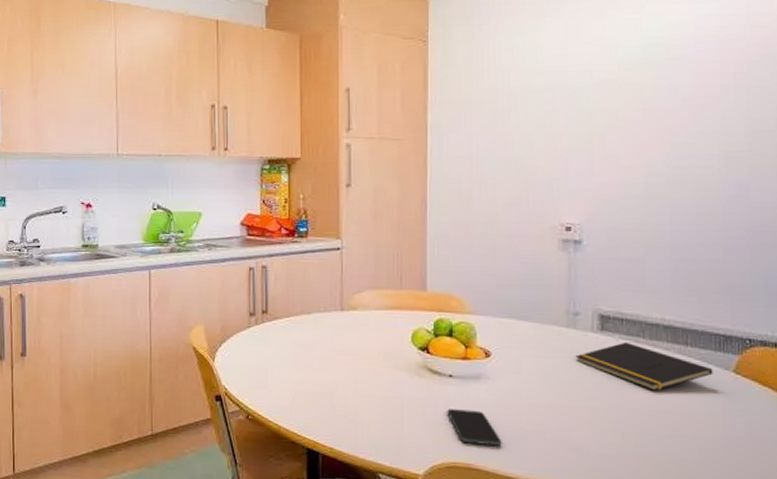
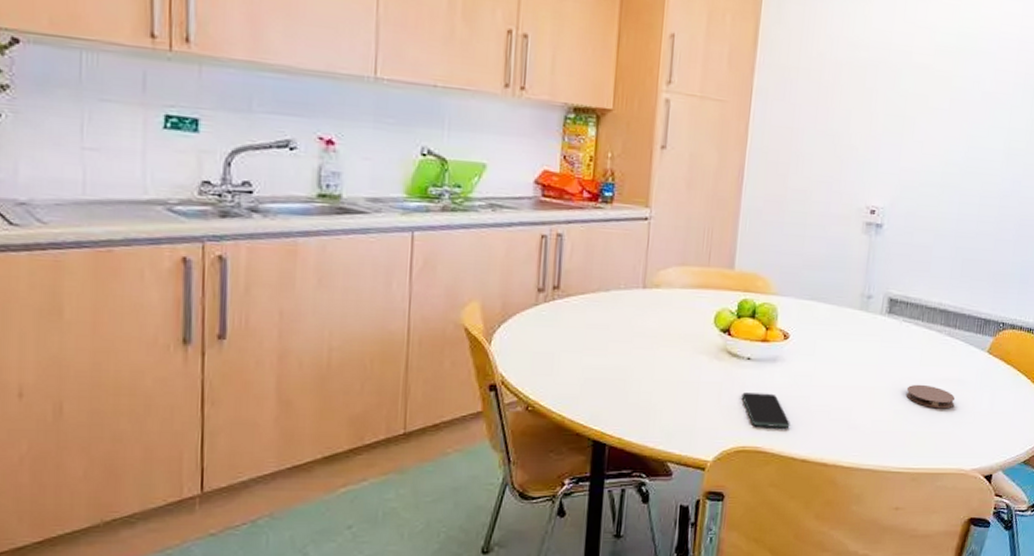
notepad: present [575,341,713,391] -> none [864,324,973,371]
coaster: none [634,405,697,434] -> present [906,384,955,409]

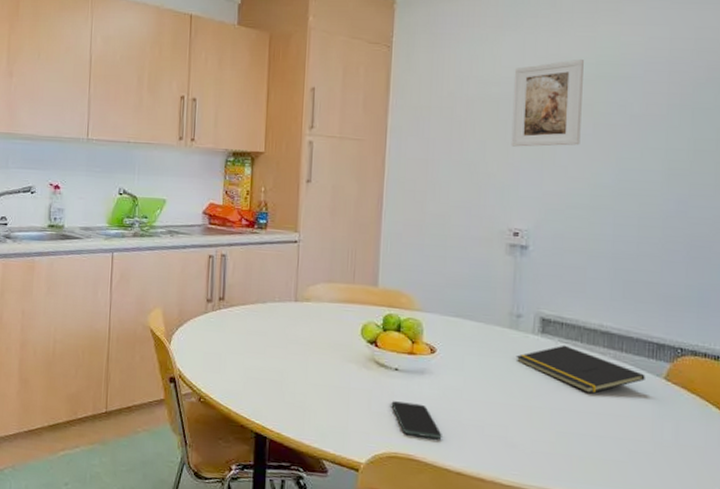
notepad: none [864,324,973,371] -> present [516,345,645,394]
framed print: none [874,27,947,120] -> present [511,58,584,147]
coaster: present [906,384,955,409] -> none [568,406,628,436]

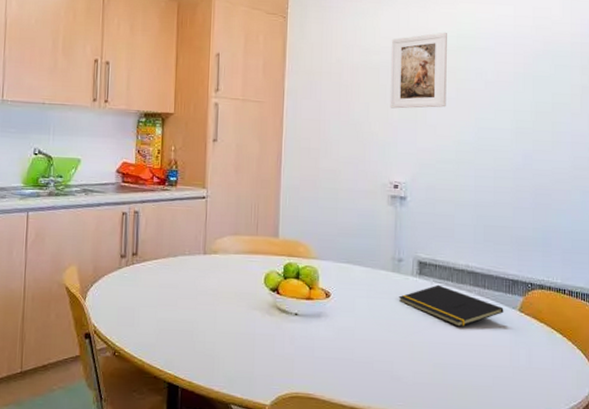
smartphone: present [391,401,442,439] -> none [292,344,337,377]

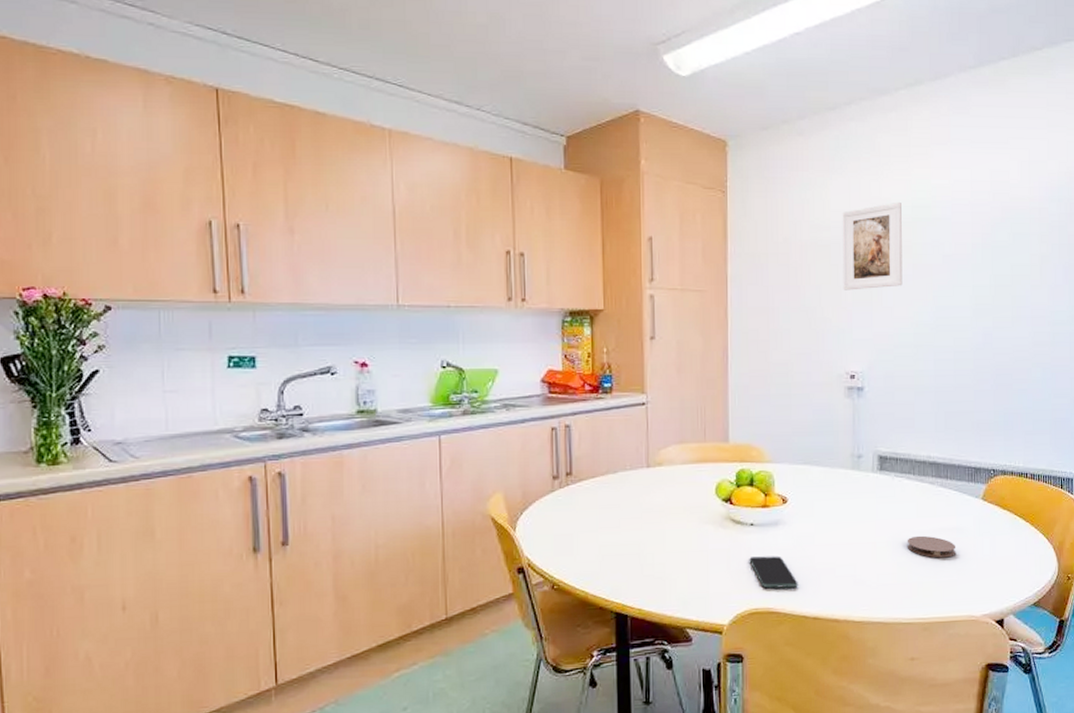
smartphone: none [292,344,337,377] -> present [749,556,798,589]
notepad: present [398,284,504,327] -> none [859,479,967,522]
coaster: none [443,339,491,364] -> present [907,535,955,558]

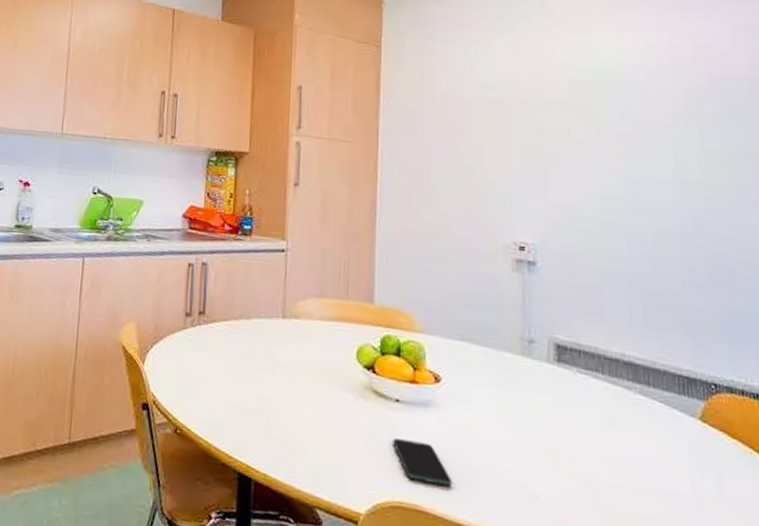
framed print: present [842,201,903,290] -> none [509,63,584,154]
coaster: present [907,535,955,558] -> none [595,450,664,488]

